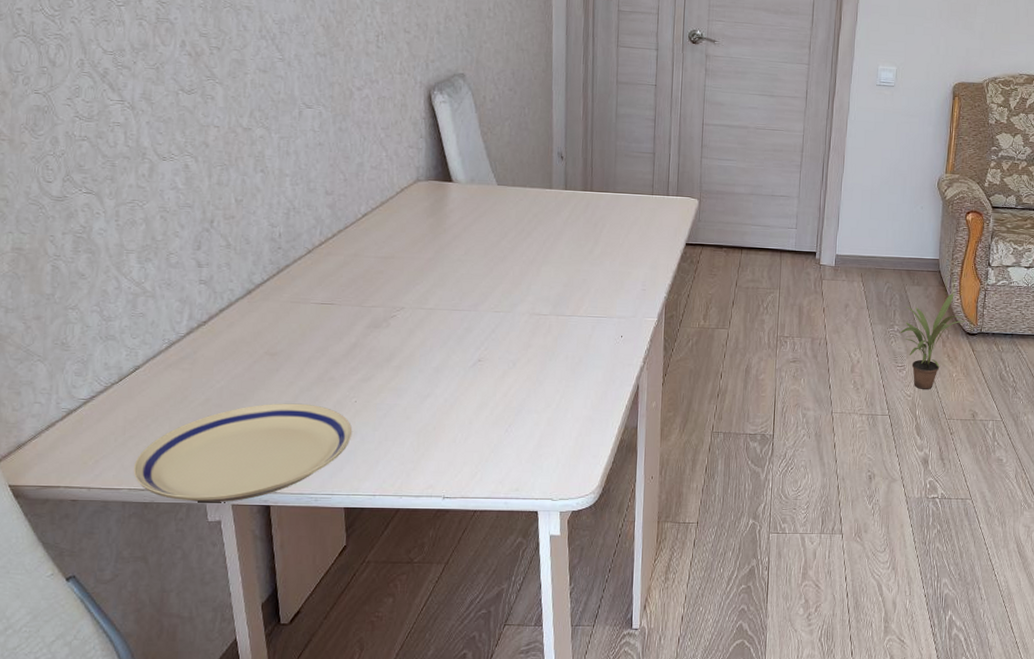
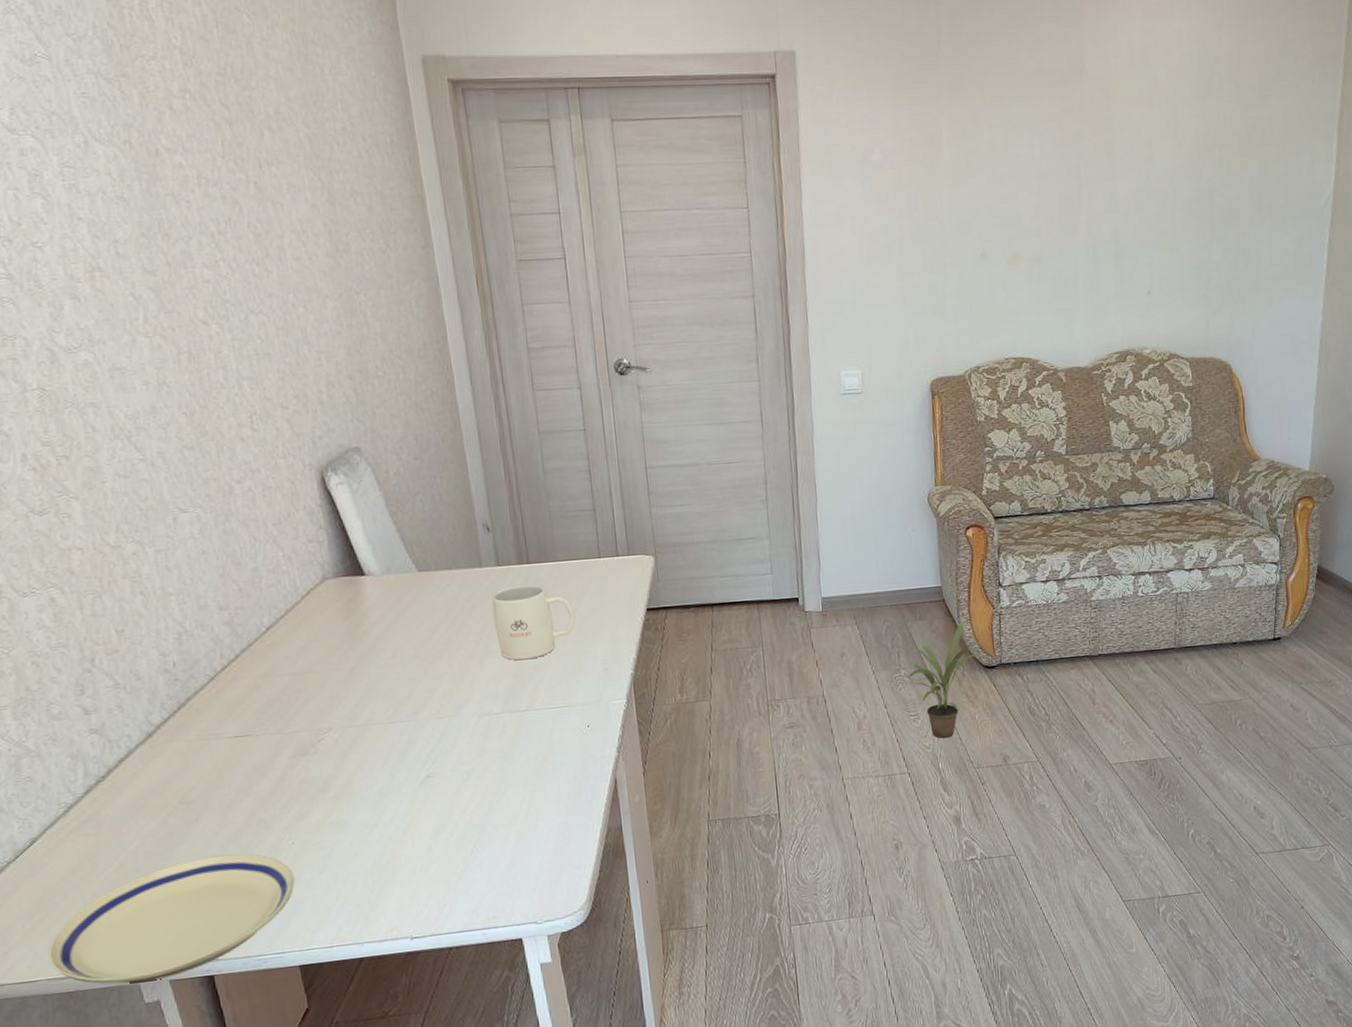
mug: none [554,208,625,273] -> present [491,584,576,661]

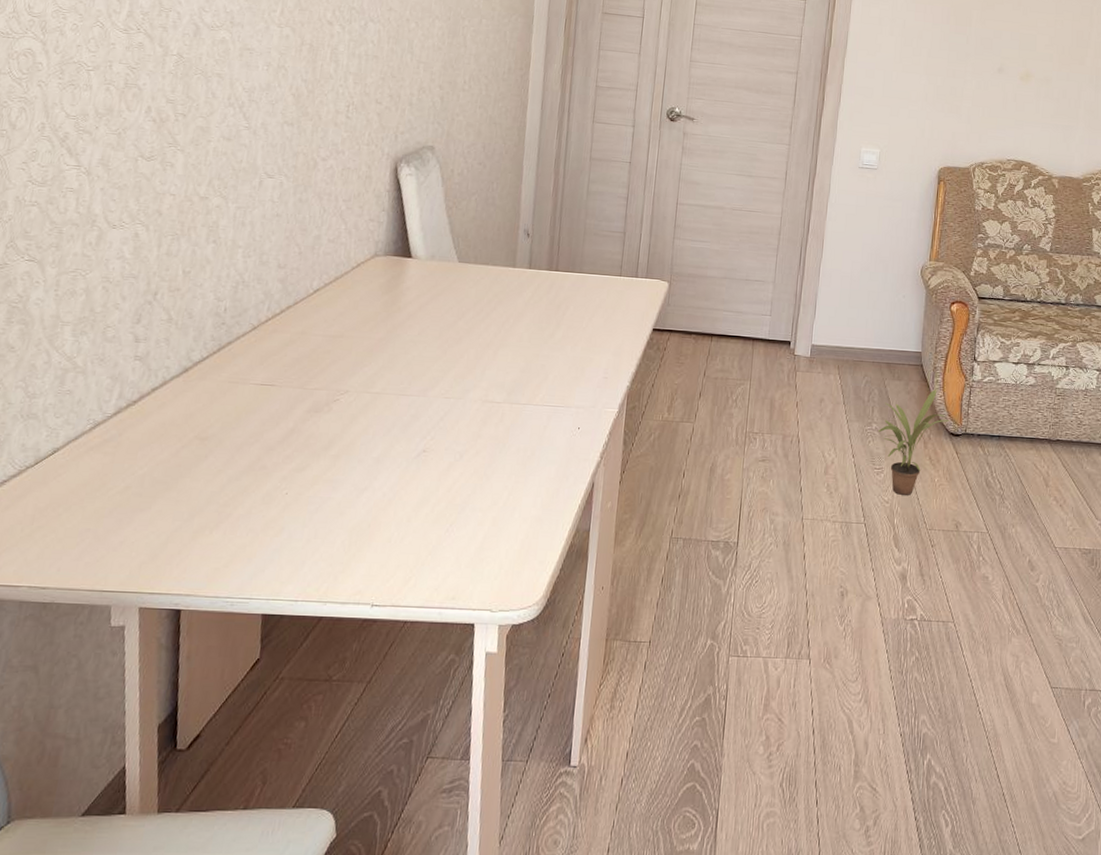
plate: present [48,854,295,984] -> none [36,493,280,605]
mug: present [491,584,576,661] -> none [514,289,589,358]

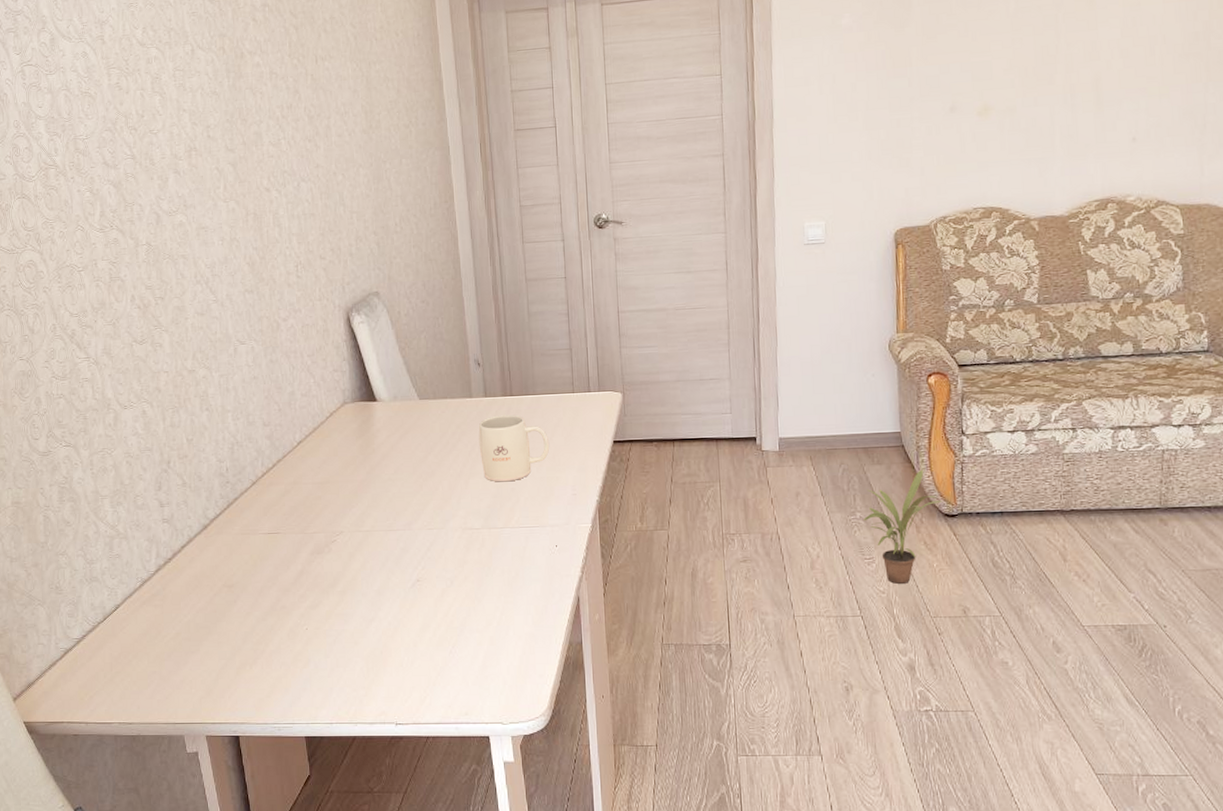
mug: none [514,289,589,358] -> present [478,415,550,482]

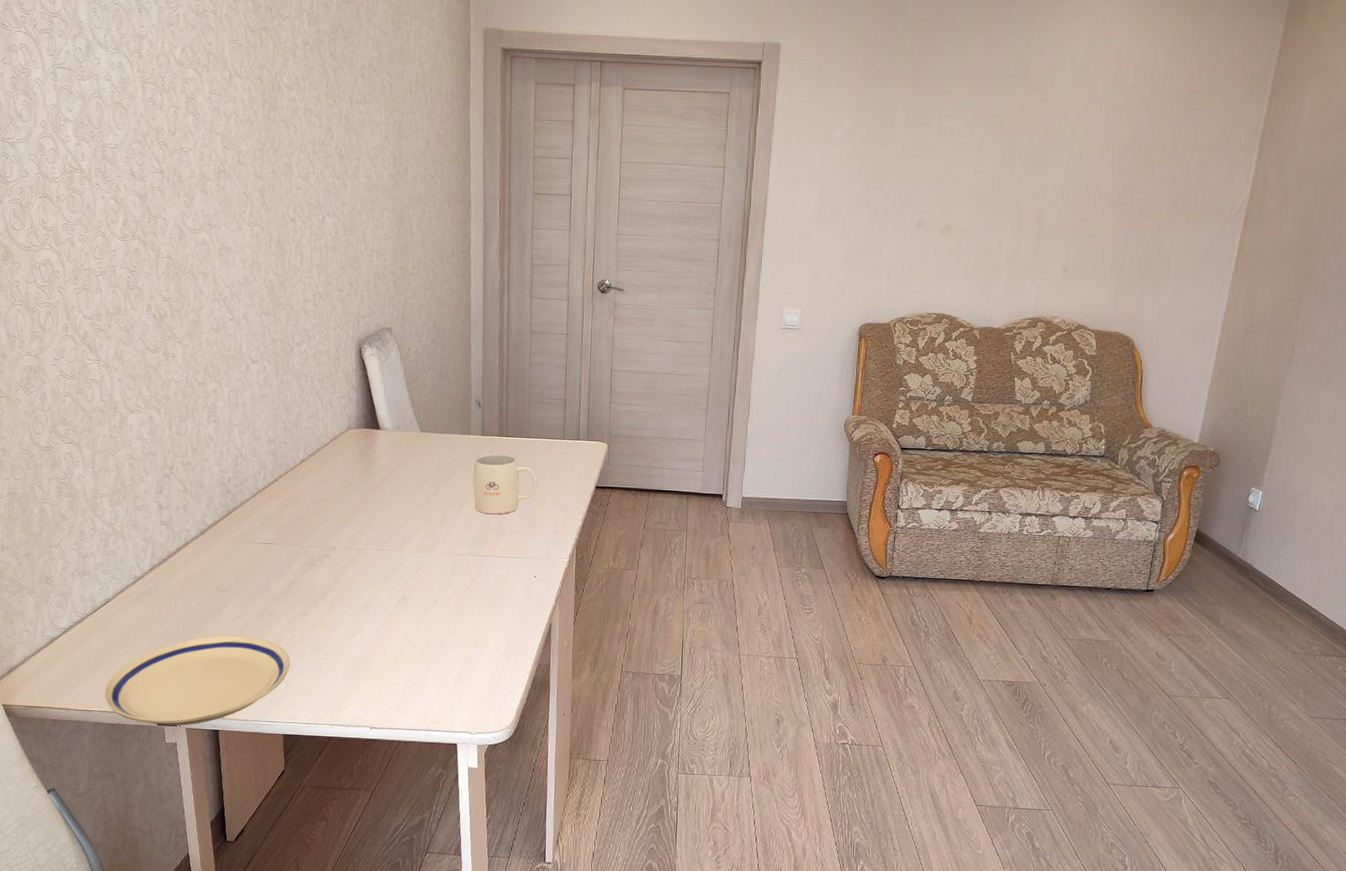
plate: none [121,633,306,735] -> present [103,635,291,726]
potted plant: present [863,470,942,584] -> none [807,536,875,633]

